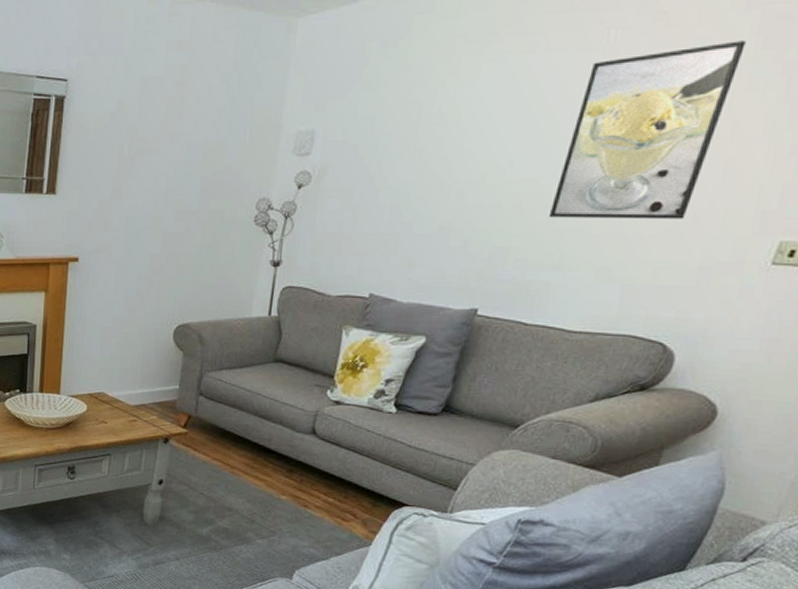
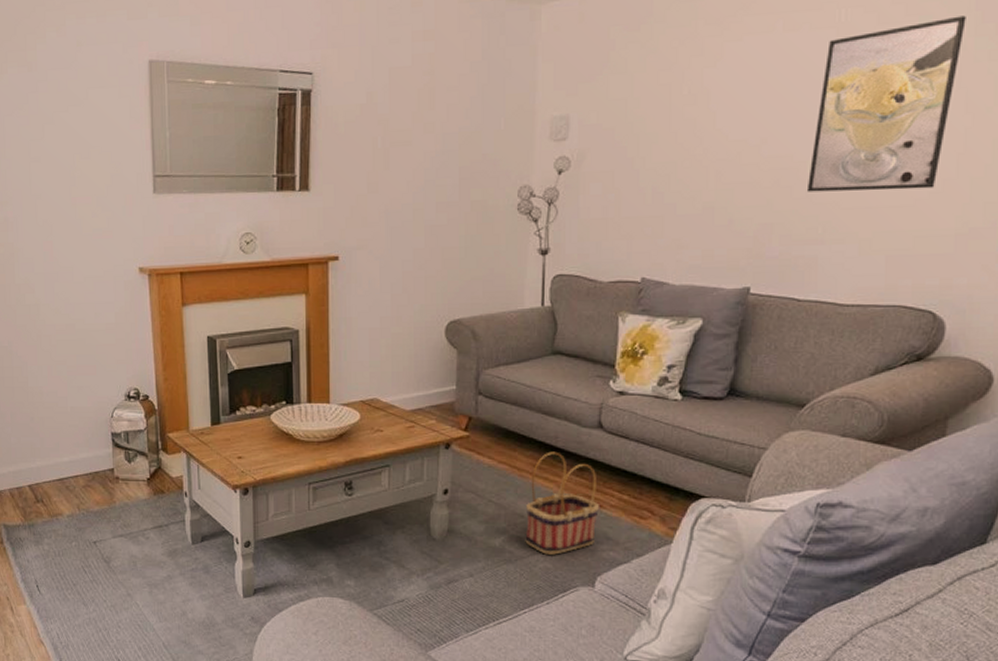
basket: none [230,452,305,547] -> present [525,451,599,555]

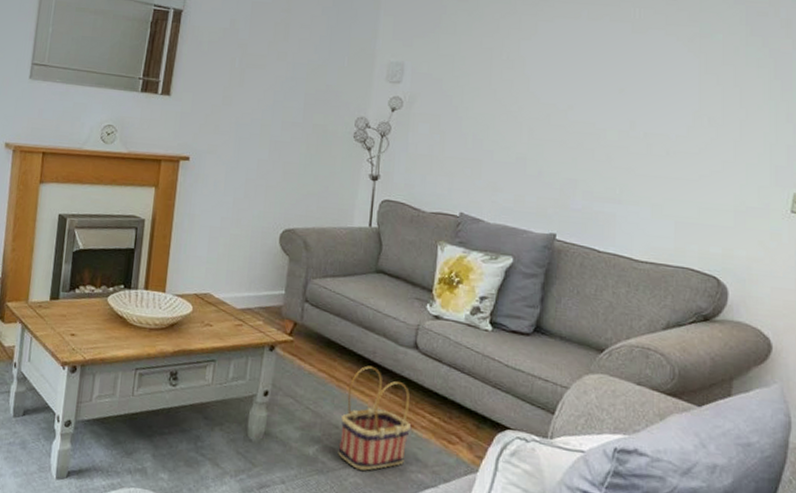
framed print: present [806,15,966,192] -> none [606,27,738,168]

